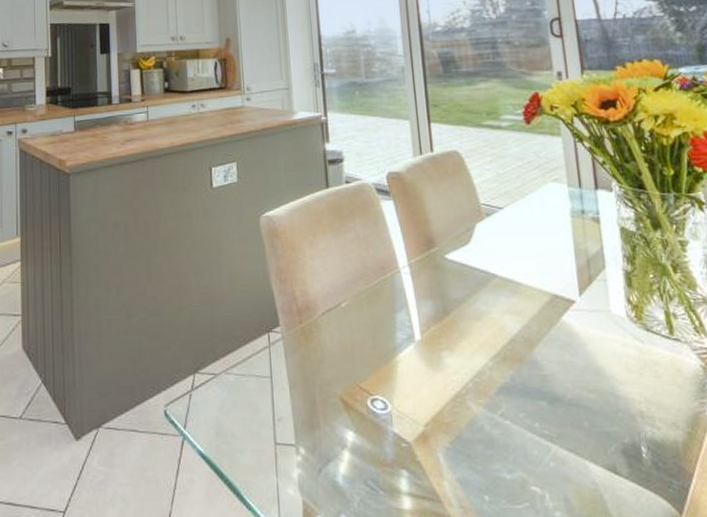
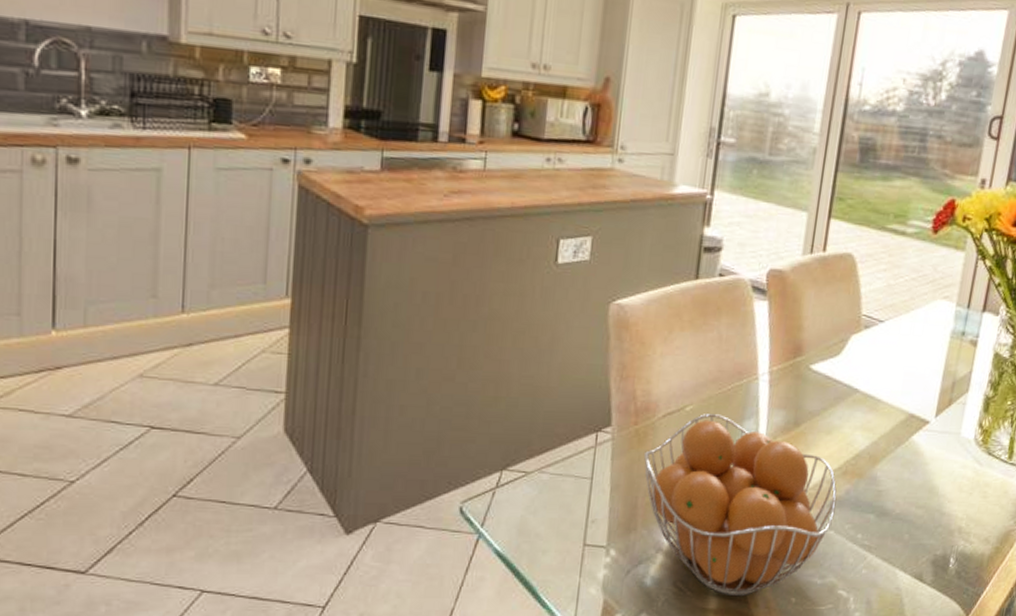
fruit basket: none [312,308,506,495] -> present [643,414,837,597]

